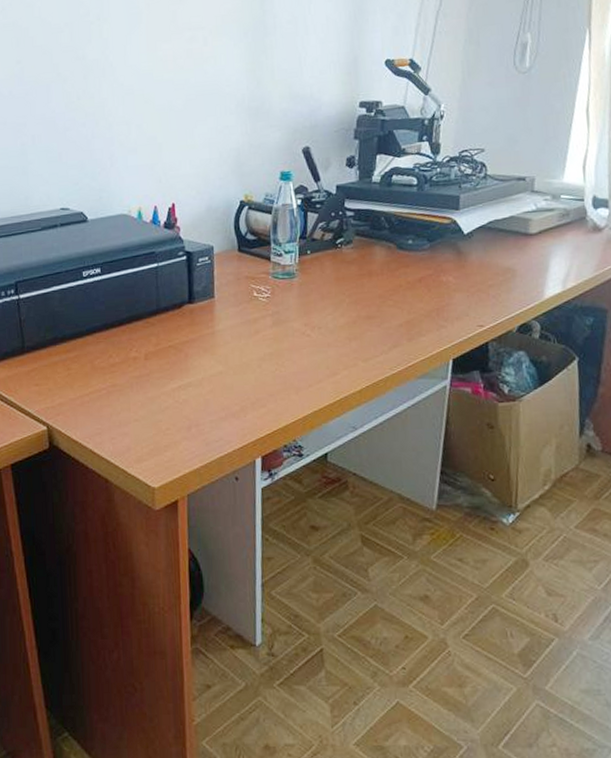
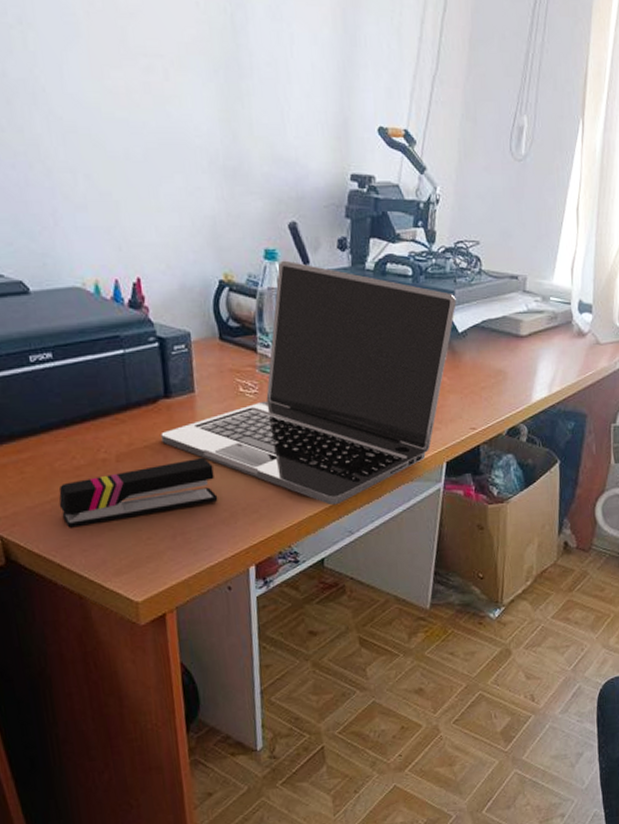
stapler: none [95,355,230,418] -> present [59,457,218,528]
laptop: none [183,179,462,401] -> present [161,260,456,506]

